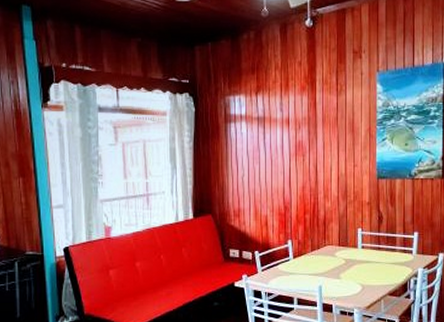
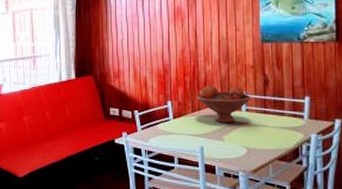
fruit bowl: none [316,222,366,261] -> present [196,85,251,123]

